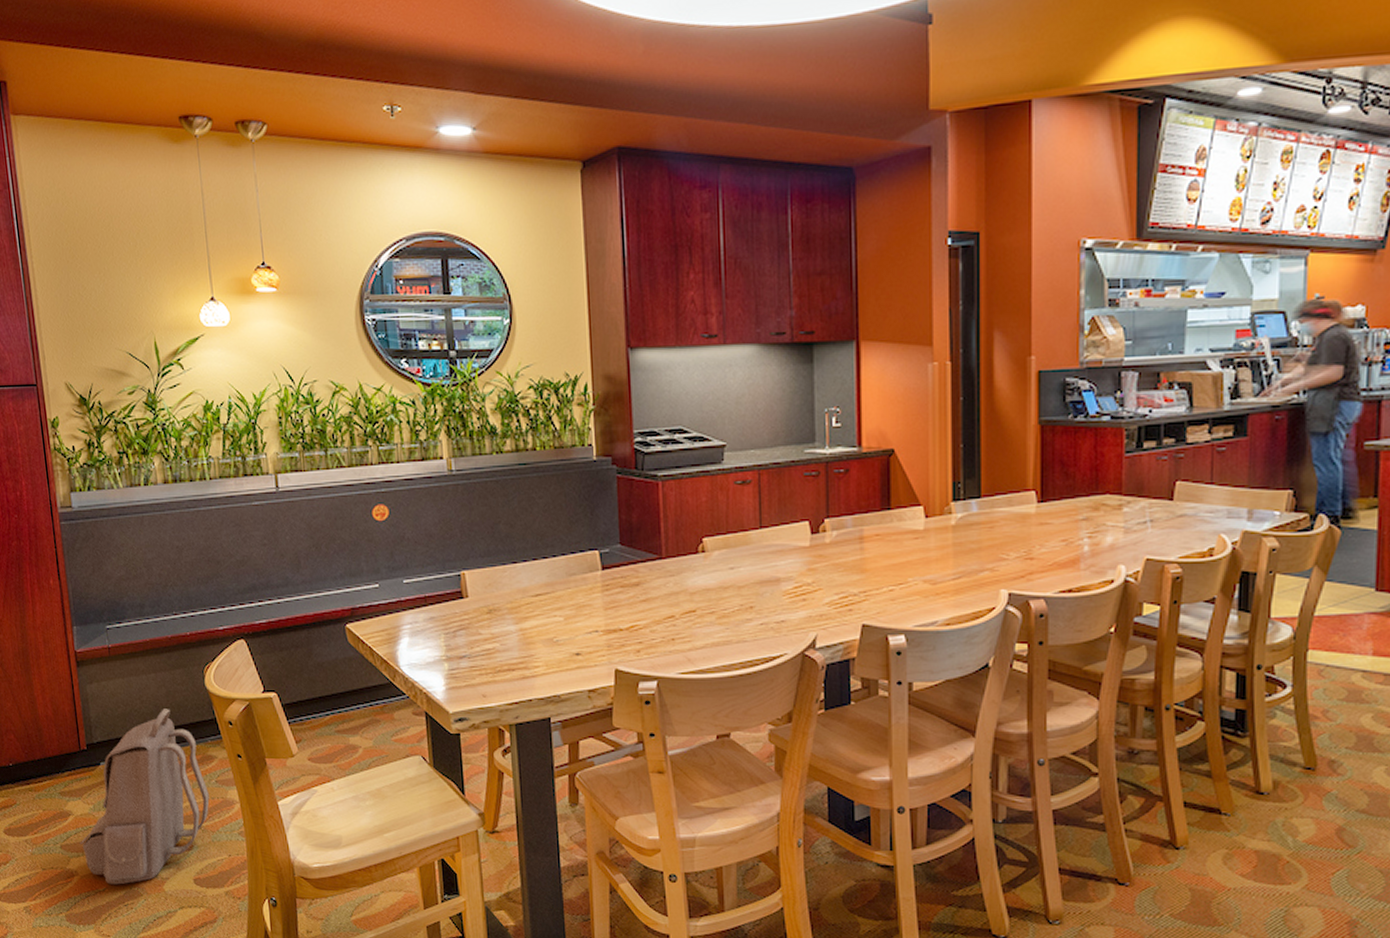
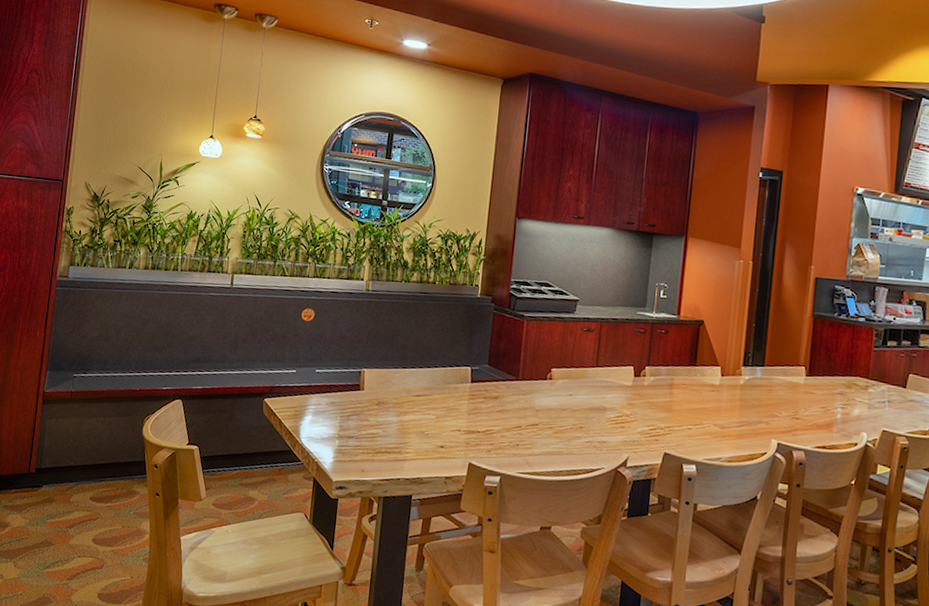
backpack: present [79,709,210,885] -> none [10,447,126,591]

